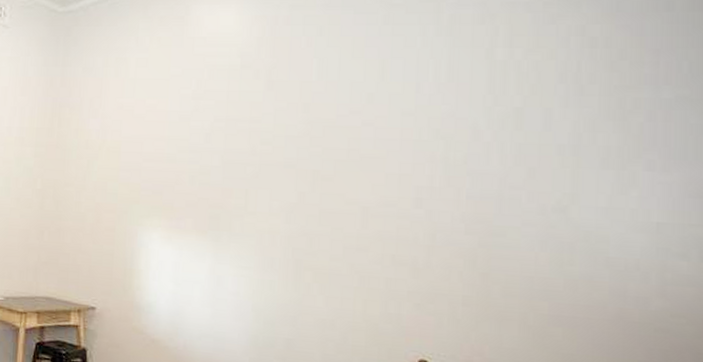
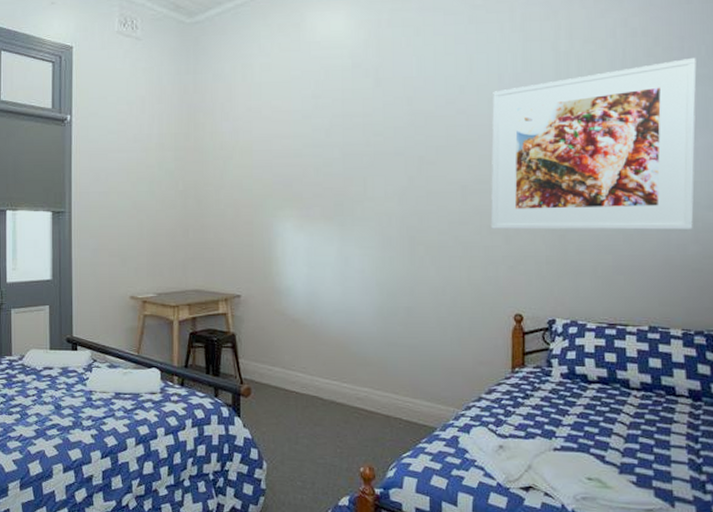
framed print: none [395,75,675,280] -> present [490,57,697,230]

